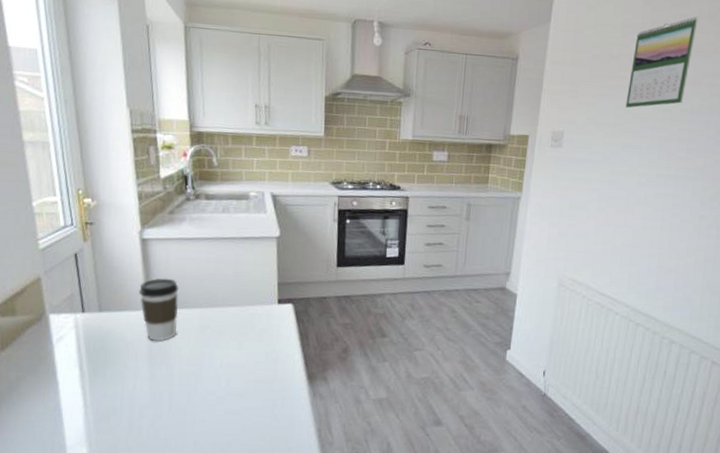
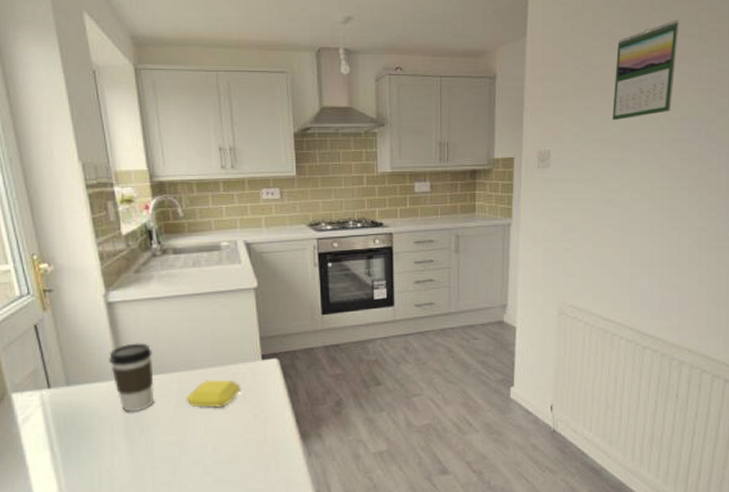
soap bar: none [205,318,257,345] -> present [186,380,241,408]

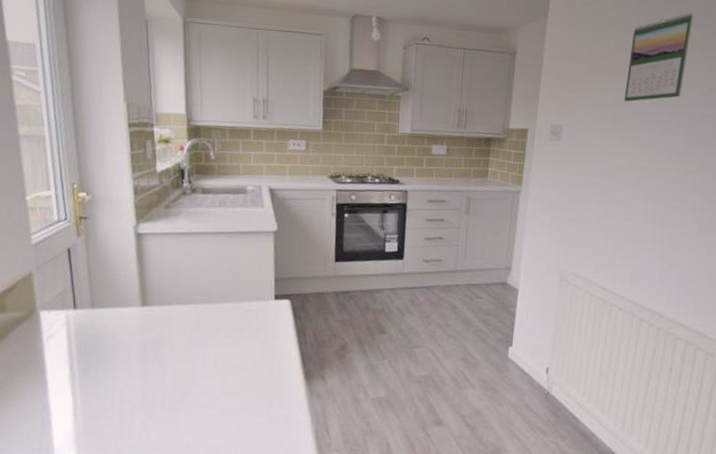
coffee cup: present [109,343,154,412] -> none [133,273,174,339]
soap bar: present [186,380,241,408] -> none [200,314,253,342]

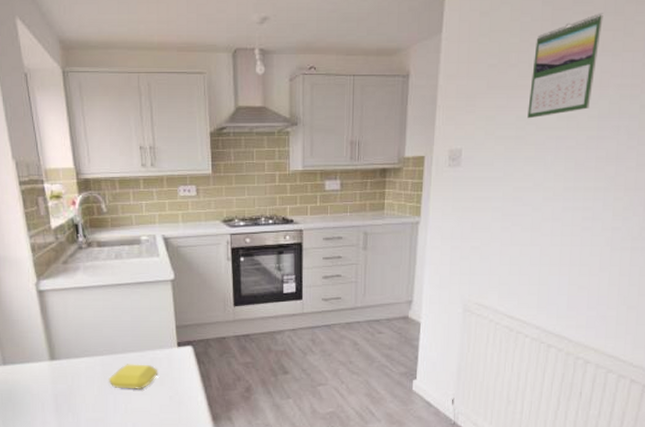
soap bar: none [200,314,253,342] -> present [108,364,158,389]

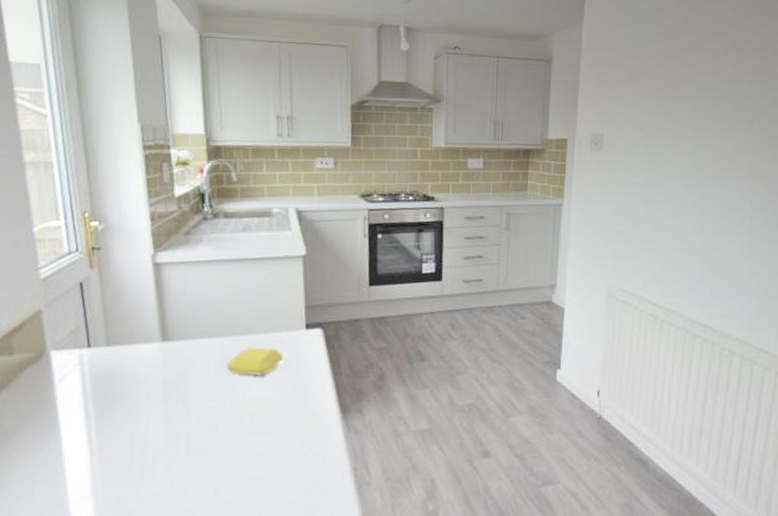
calendar: present [527,13,604,119] -> none [666,13,733,108]

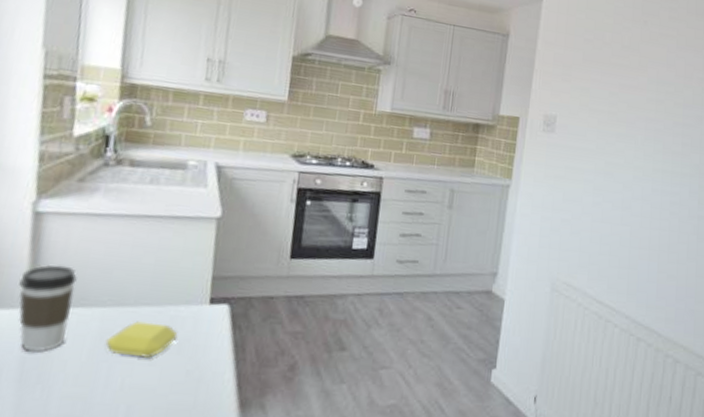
coffee cup: none [152,305,196,376] -> present [19,264,77,352]

